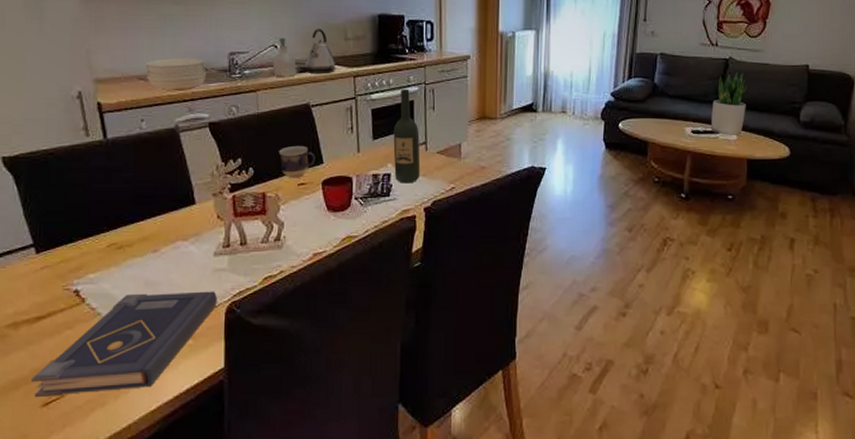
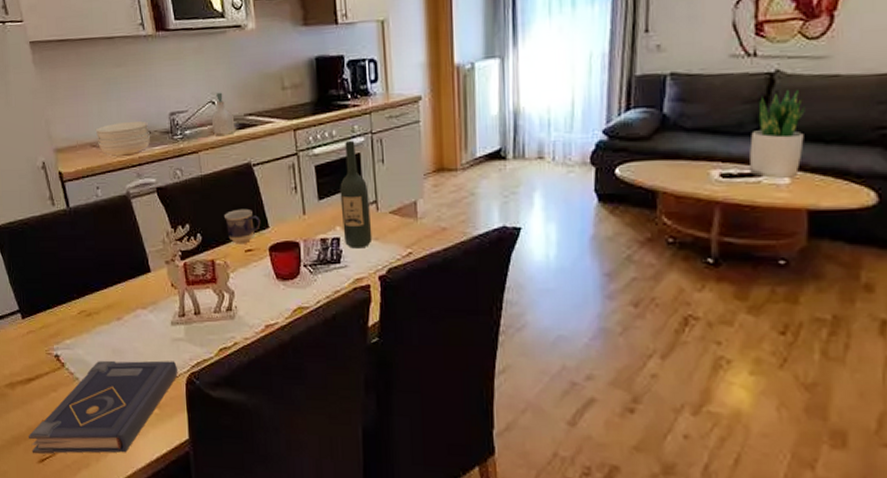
kettle: present [304,28,336,75] -> none [243,78,275,131]

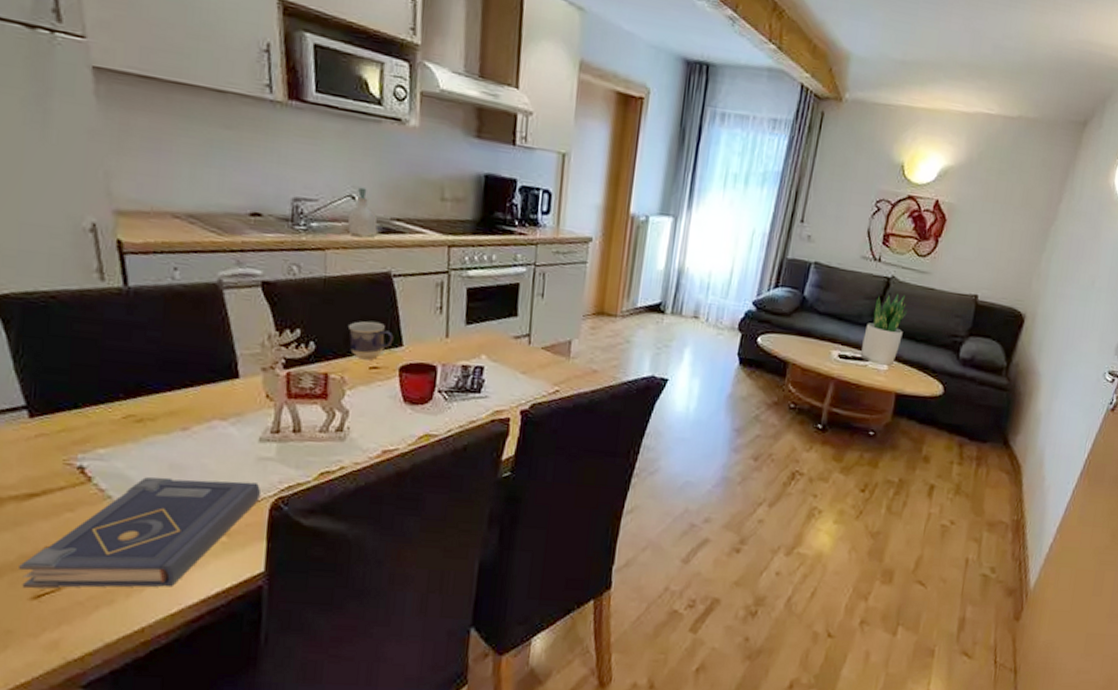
bowl: present [95,121,151,157] -> none [181,194,263,238]
wine bottle: present [340,141,373,249] -> none [488,269,523,381]

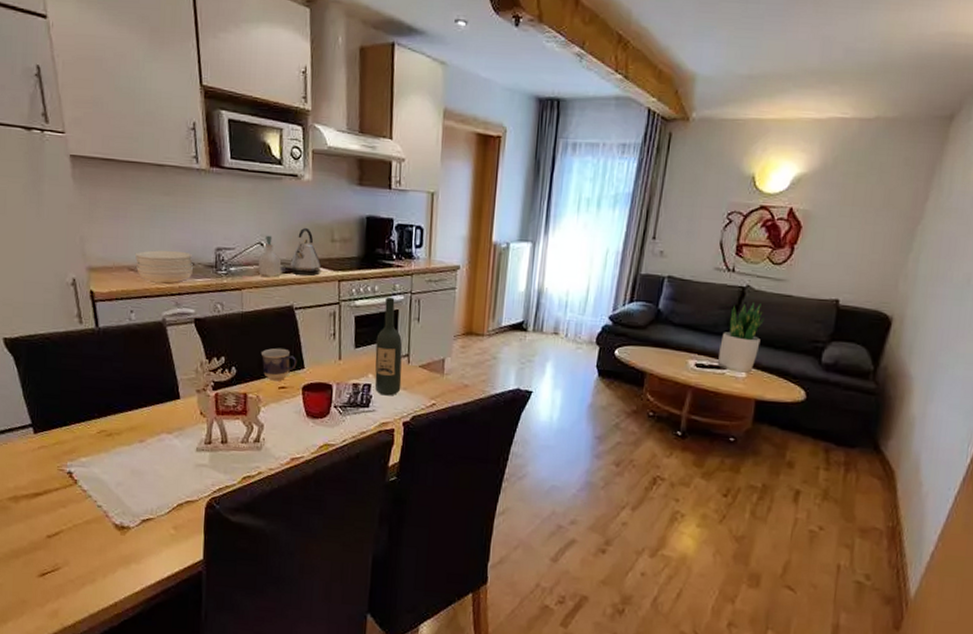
book: present [19,477,260,589] -> none [30,480,198,570]
bowl: none [181,194,263,238] -> present [134,250,194,285]
kettle: none [388,181,428,240] -> present [289,227,322,277]
wine bottle: none [488,269,523,381] -> present [374,298,403,396]

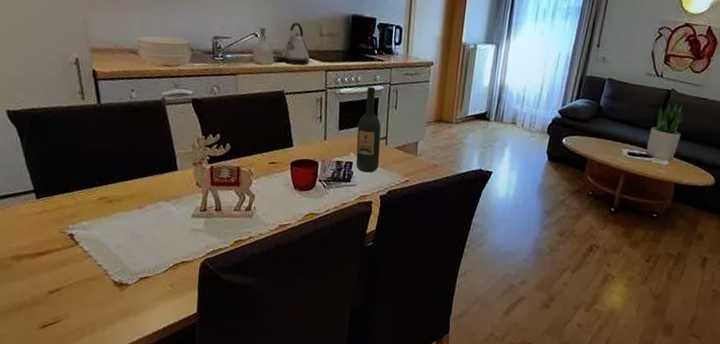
cup: present [260,348,297,381] -> none [253,127,287,157]

